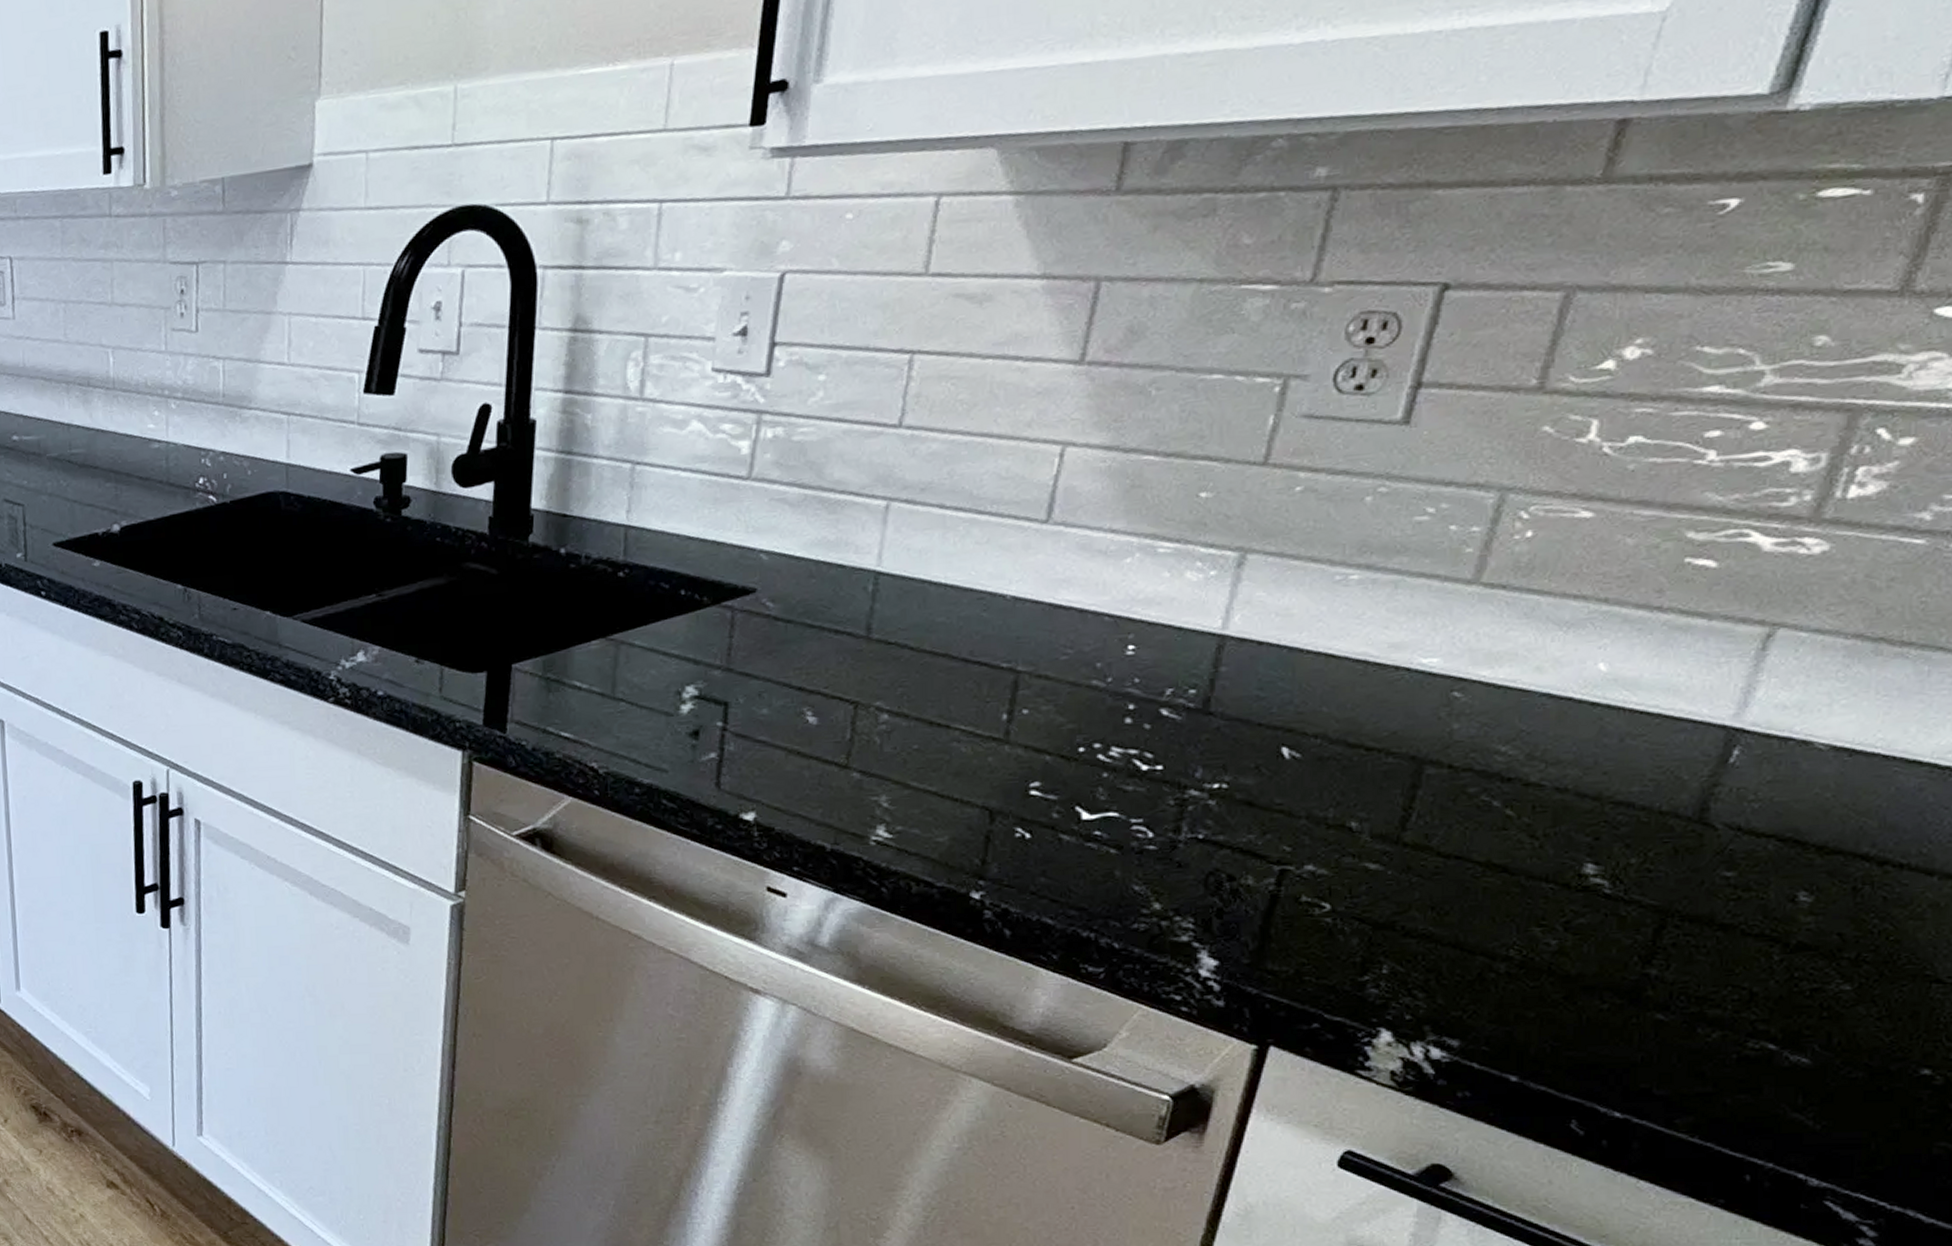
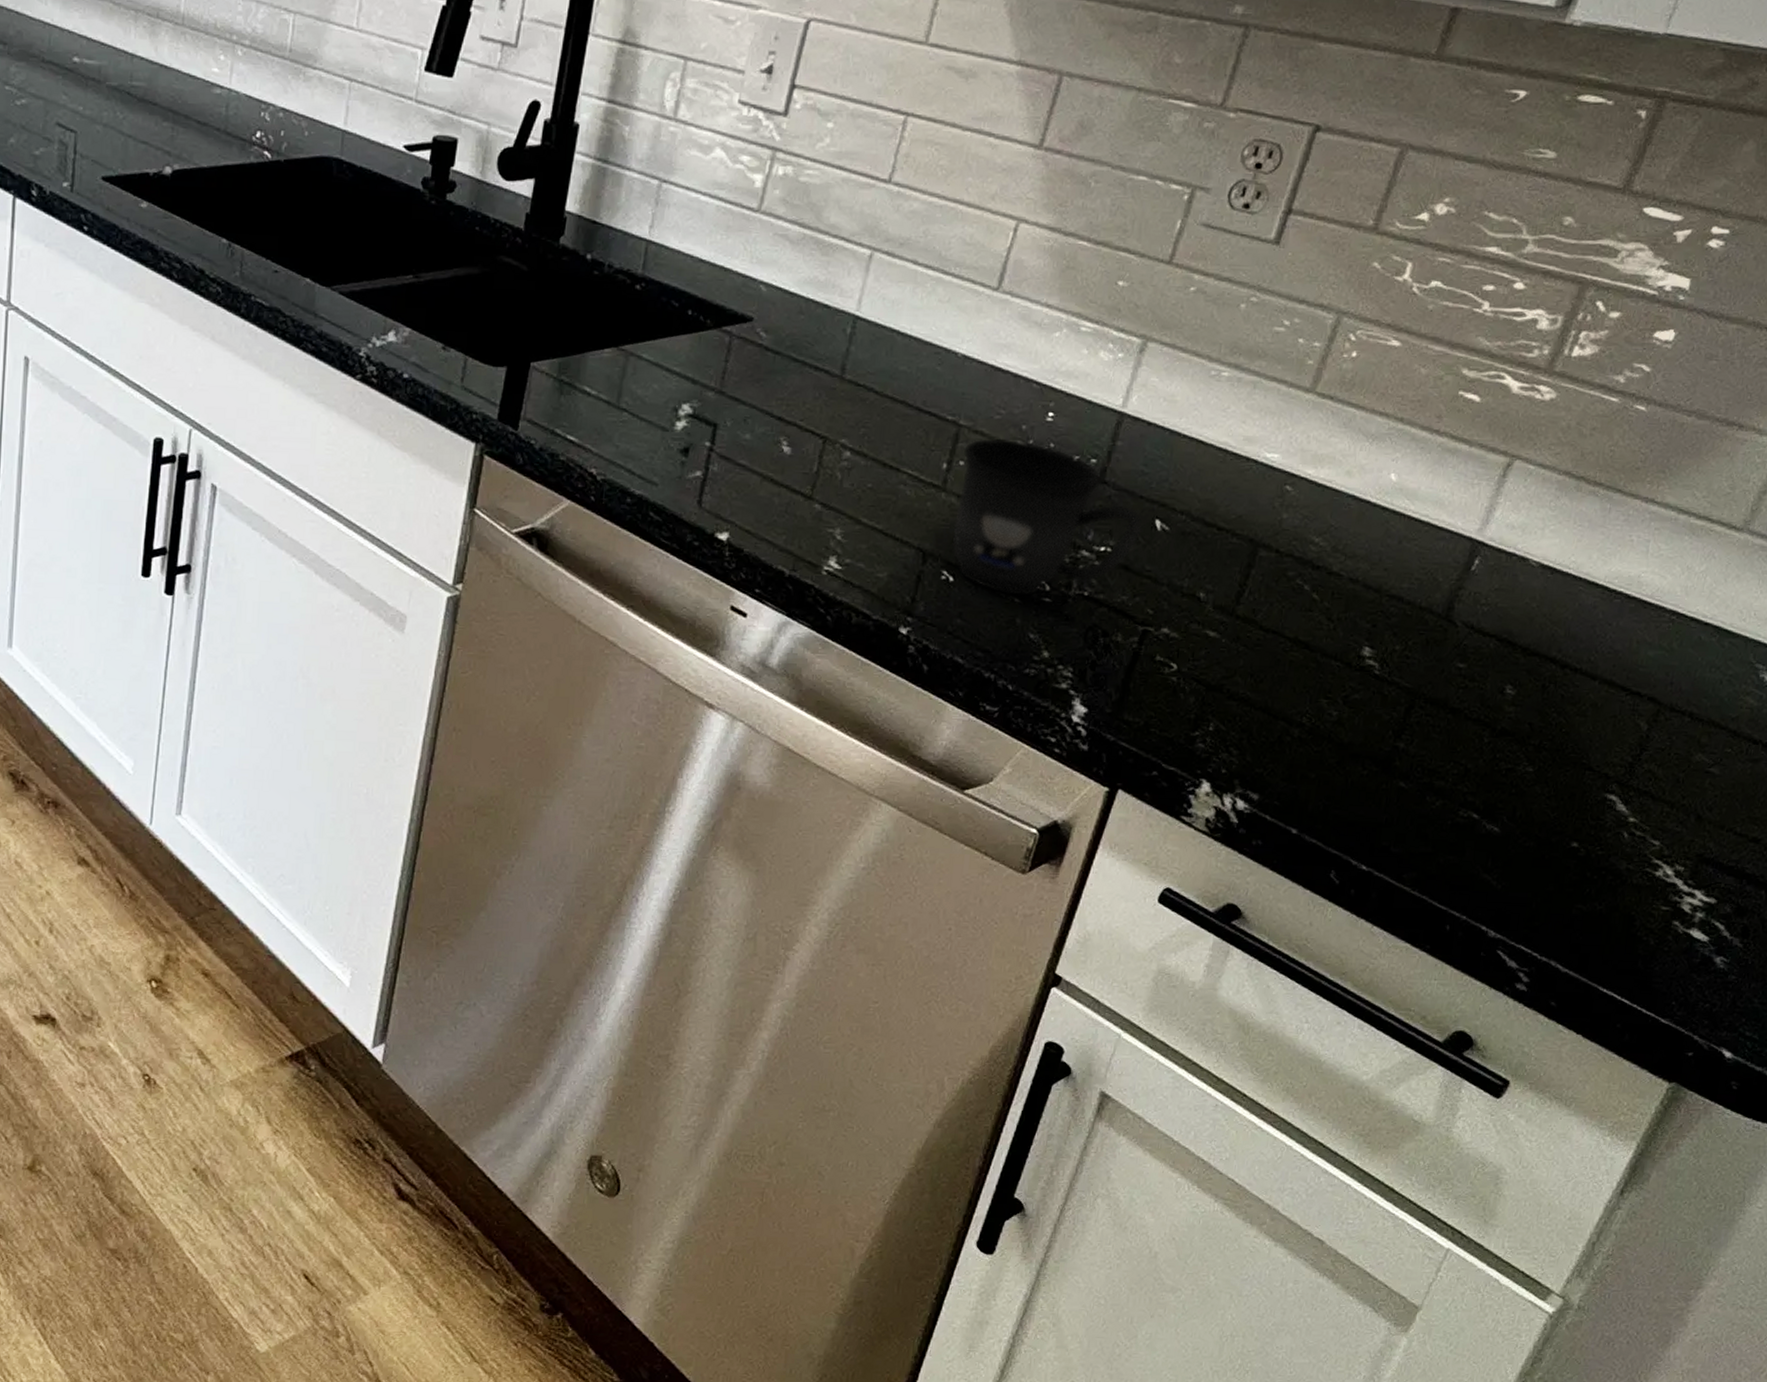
mug: none [1022,678,1266,847] -> present [951,437,1144,597]

